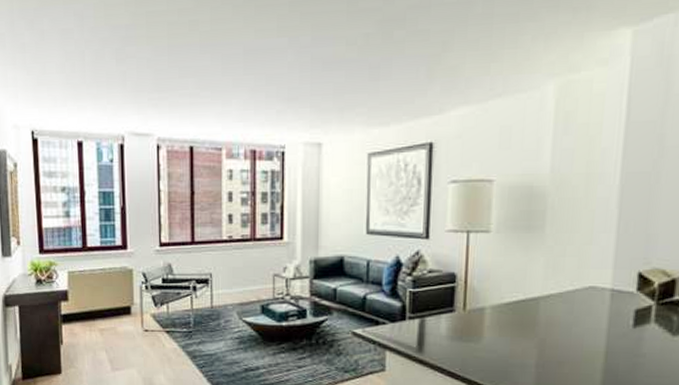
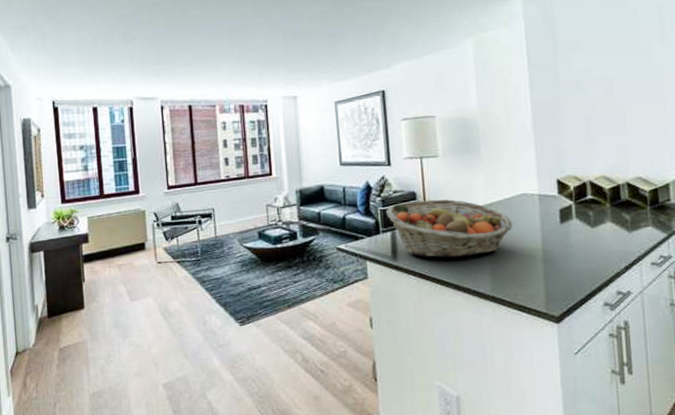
fruit basket: none [417,284,573,357] -> present [386,199,513,258]

